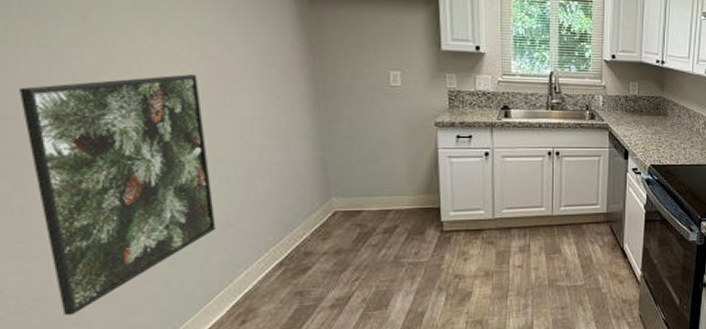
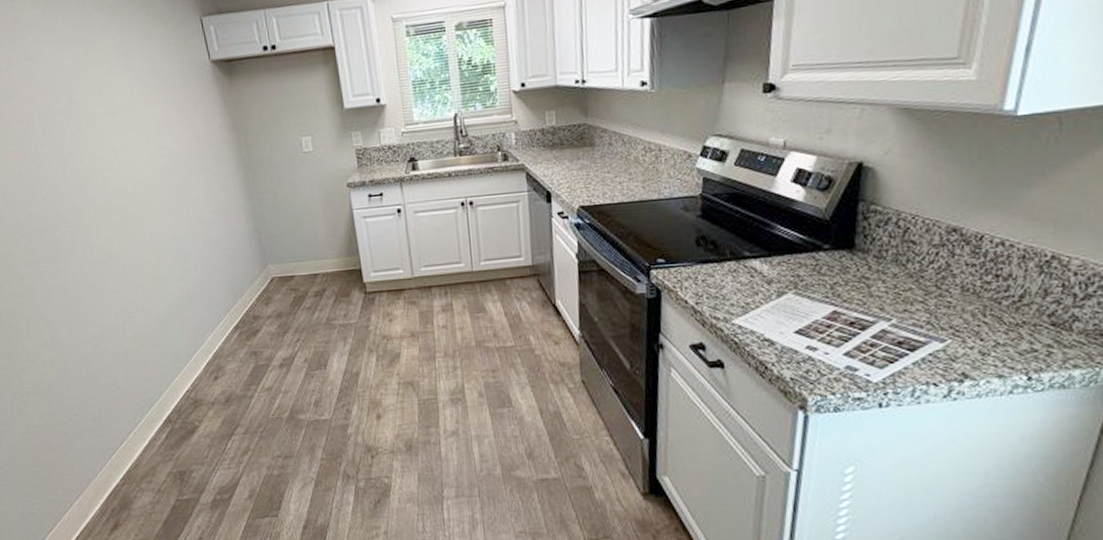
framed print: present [19,74,216,316] -> none [50,164,186,370]

